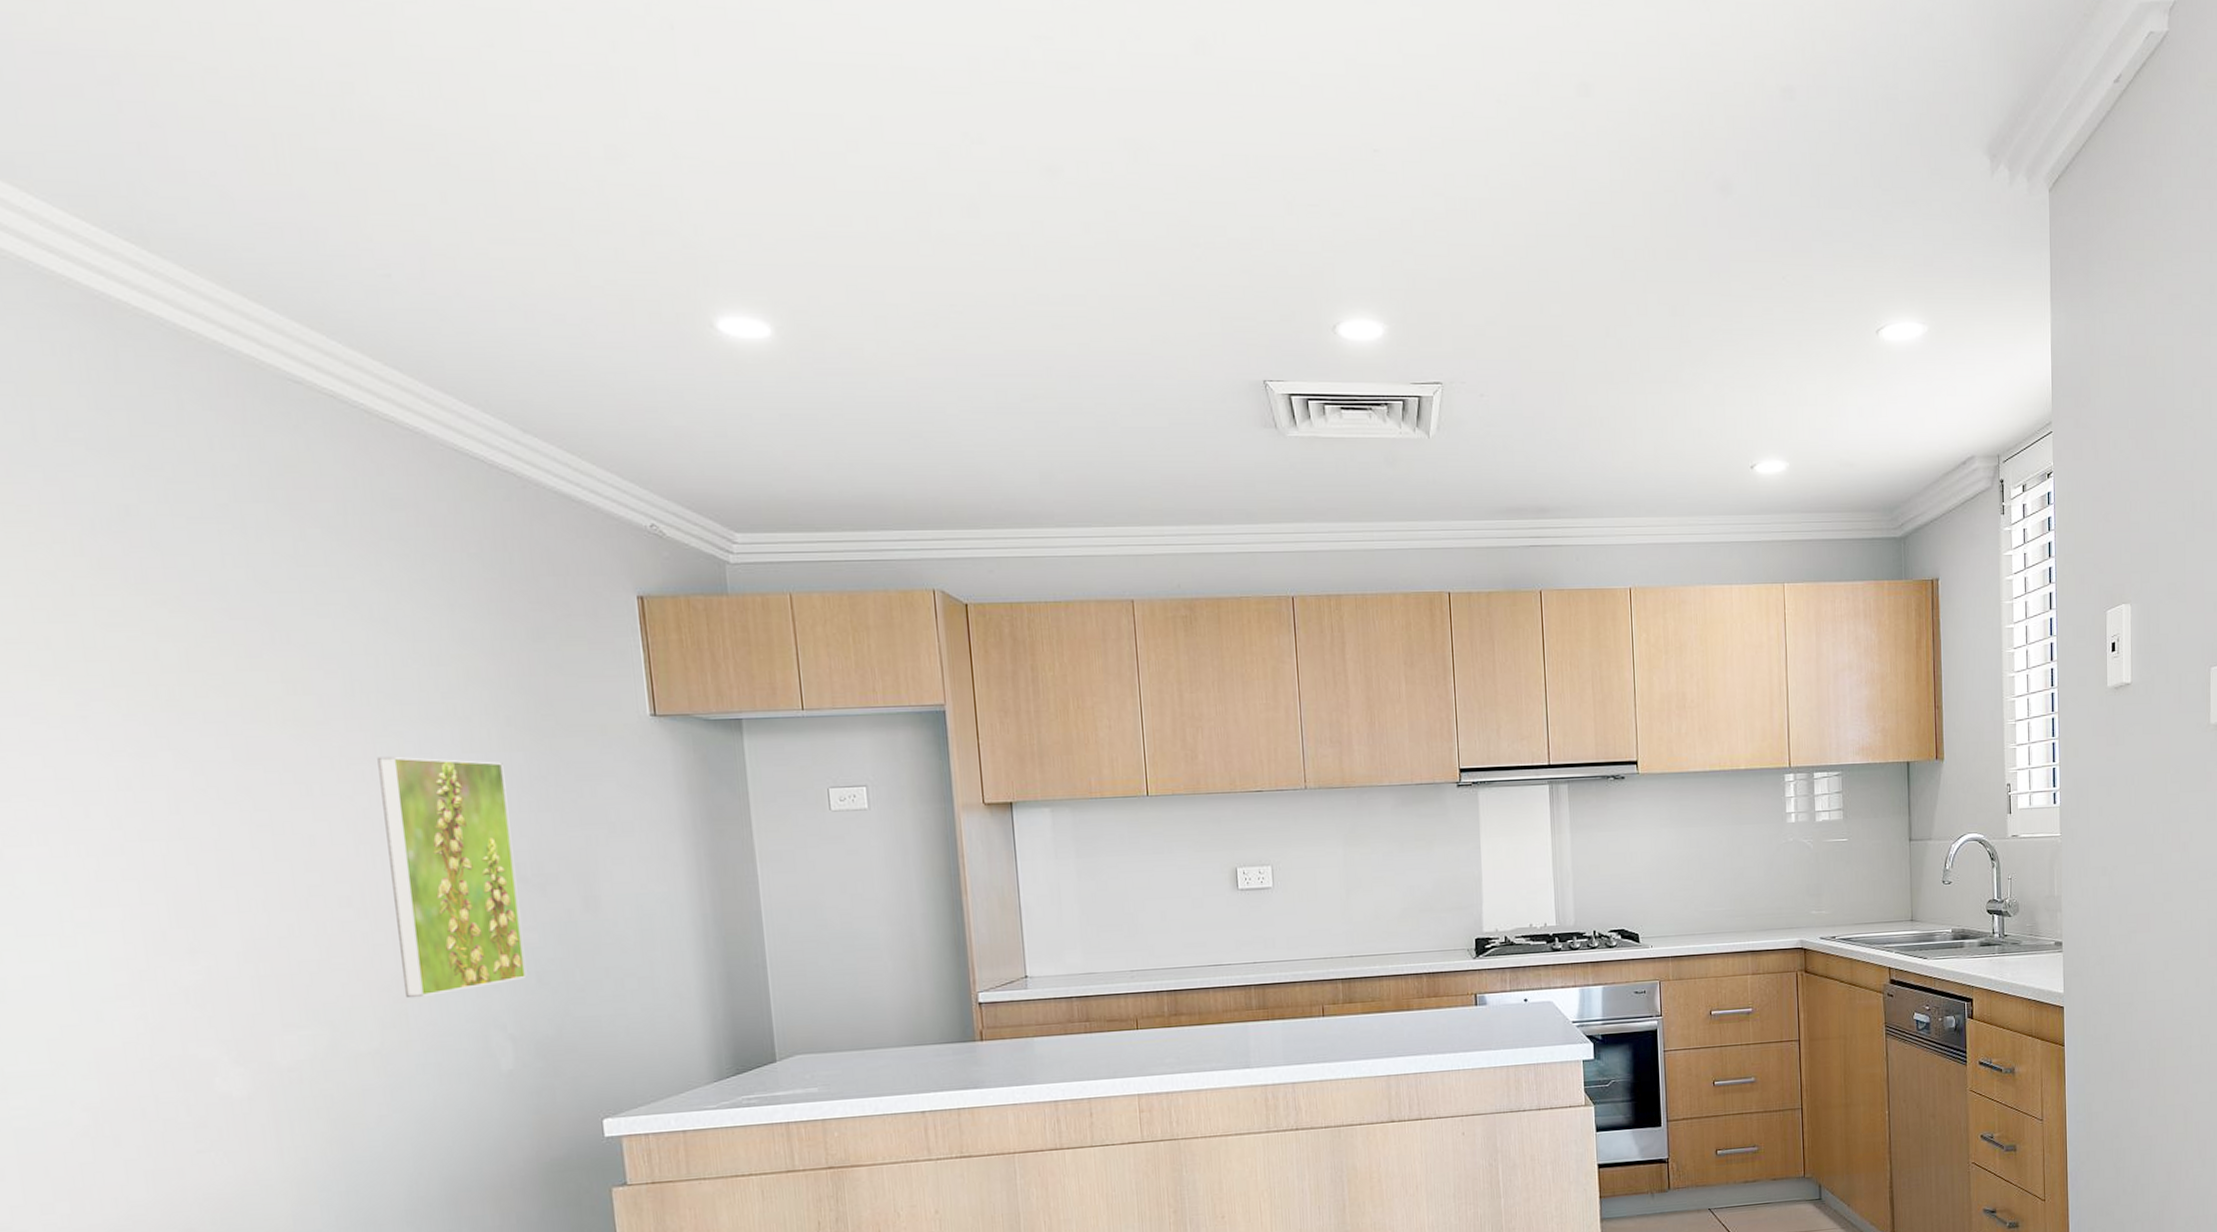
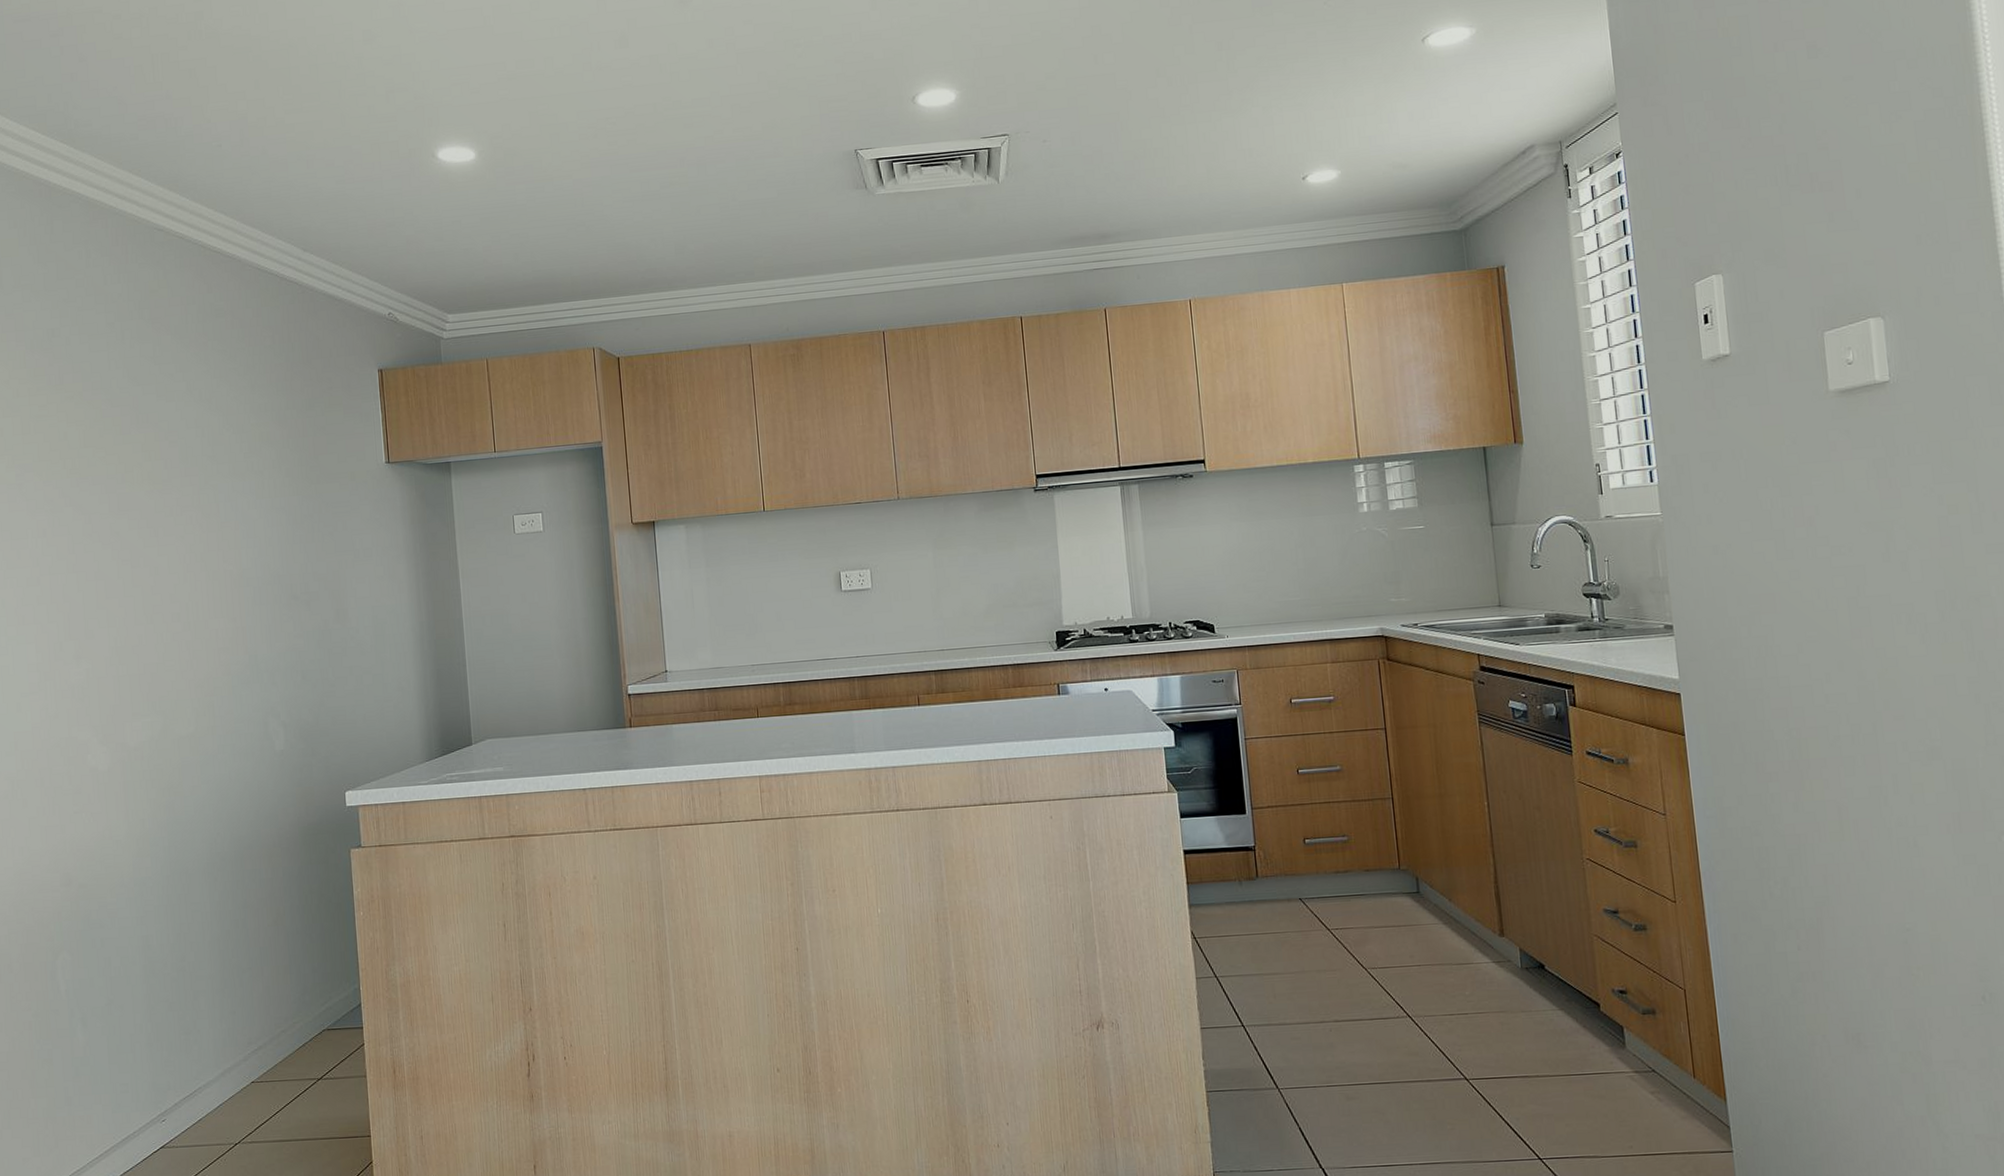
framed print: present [377,756,527,999] -> none [201,504,295,693]

